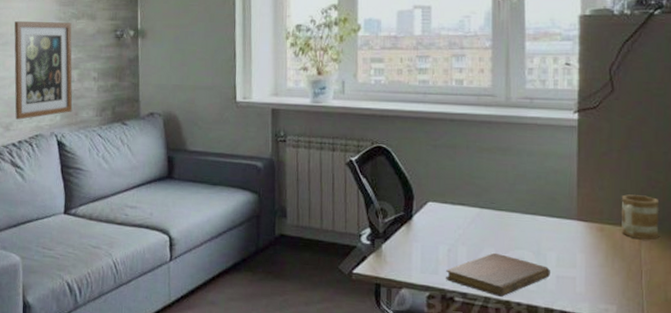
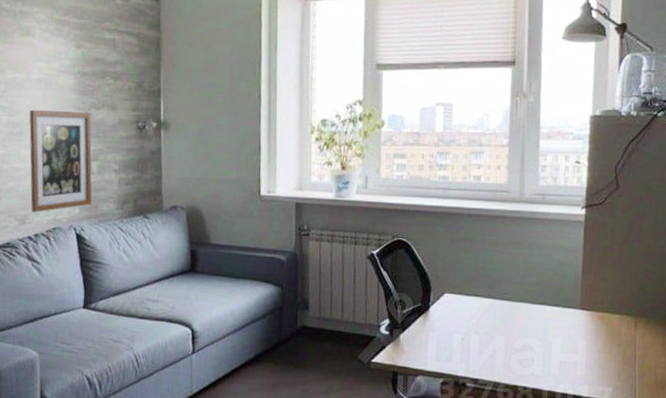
notebook: present [446,252,550,297] -> none [459,340,554,382]
mug: present [622,194,659,240] -> none [620,285,653,326]

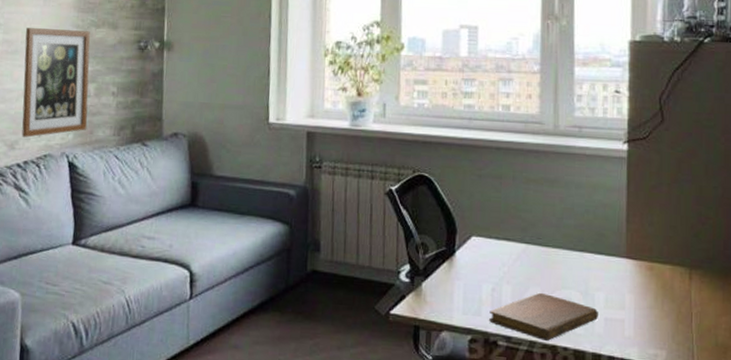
notebook: none [459,340,554,382] -> present [489,292,598,341]

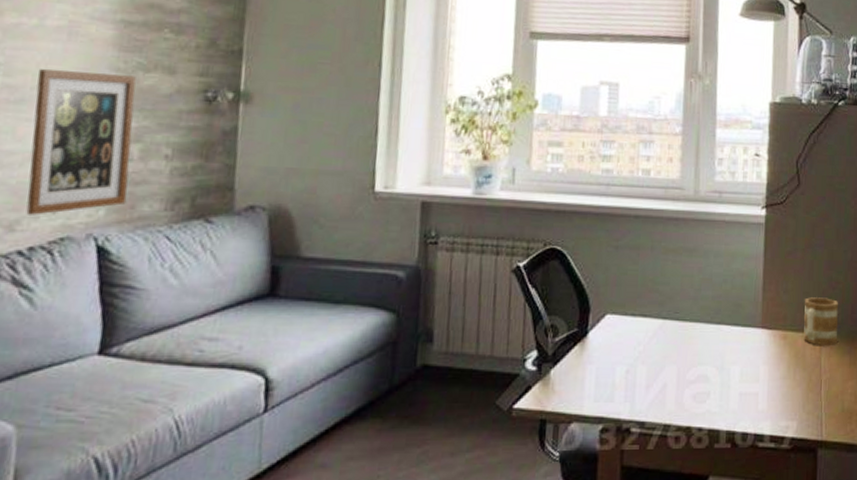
notebook: present [489,292,598,341] -> none [622,371,733,423]
mug: none [671,231,710,280] -> present [804,297,839,345]

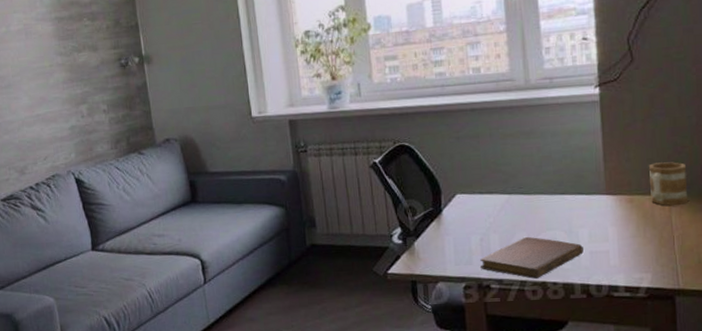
wall art: present [26,69,136,215] -> none [14,57,86,162]
notebook: none [622,371,733,423] -> present [480,236,584,279]

